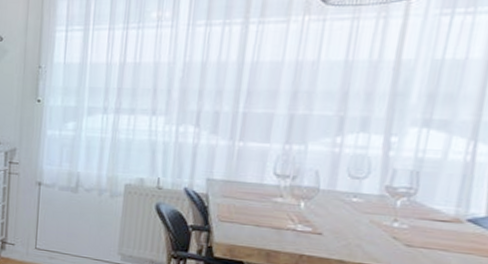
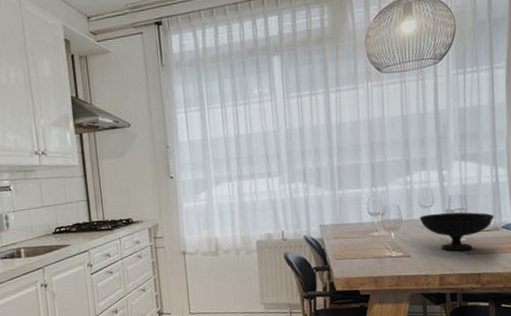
bowl: none [344,187,459,242] -> present [419,212,494,252]

